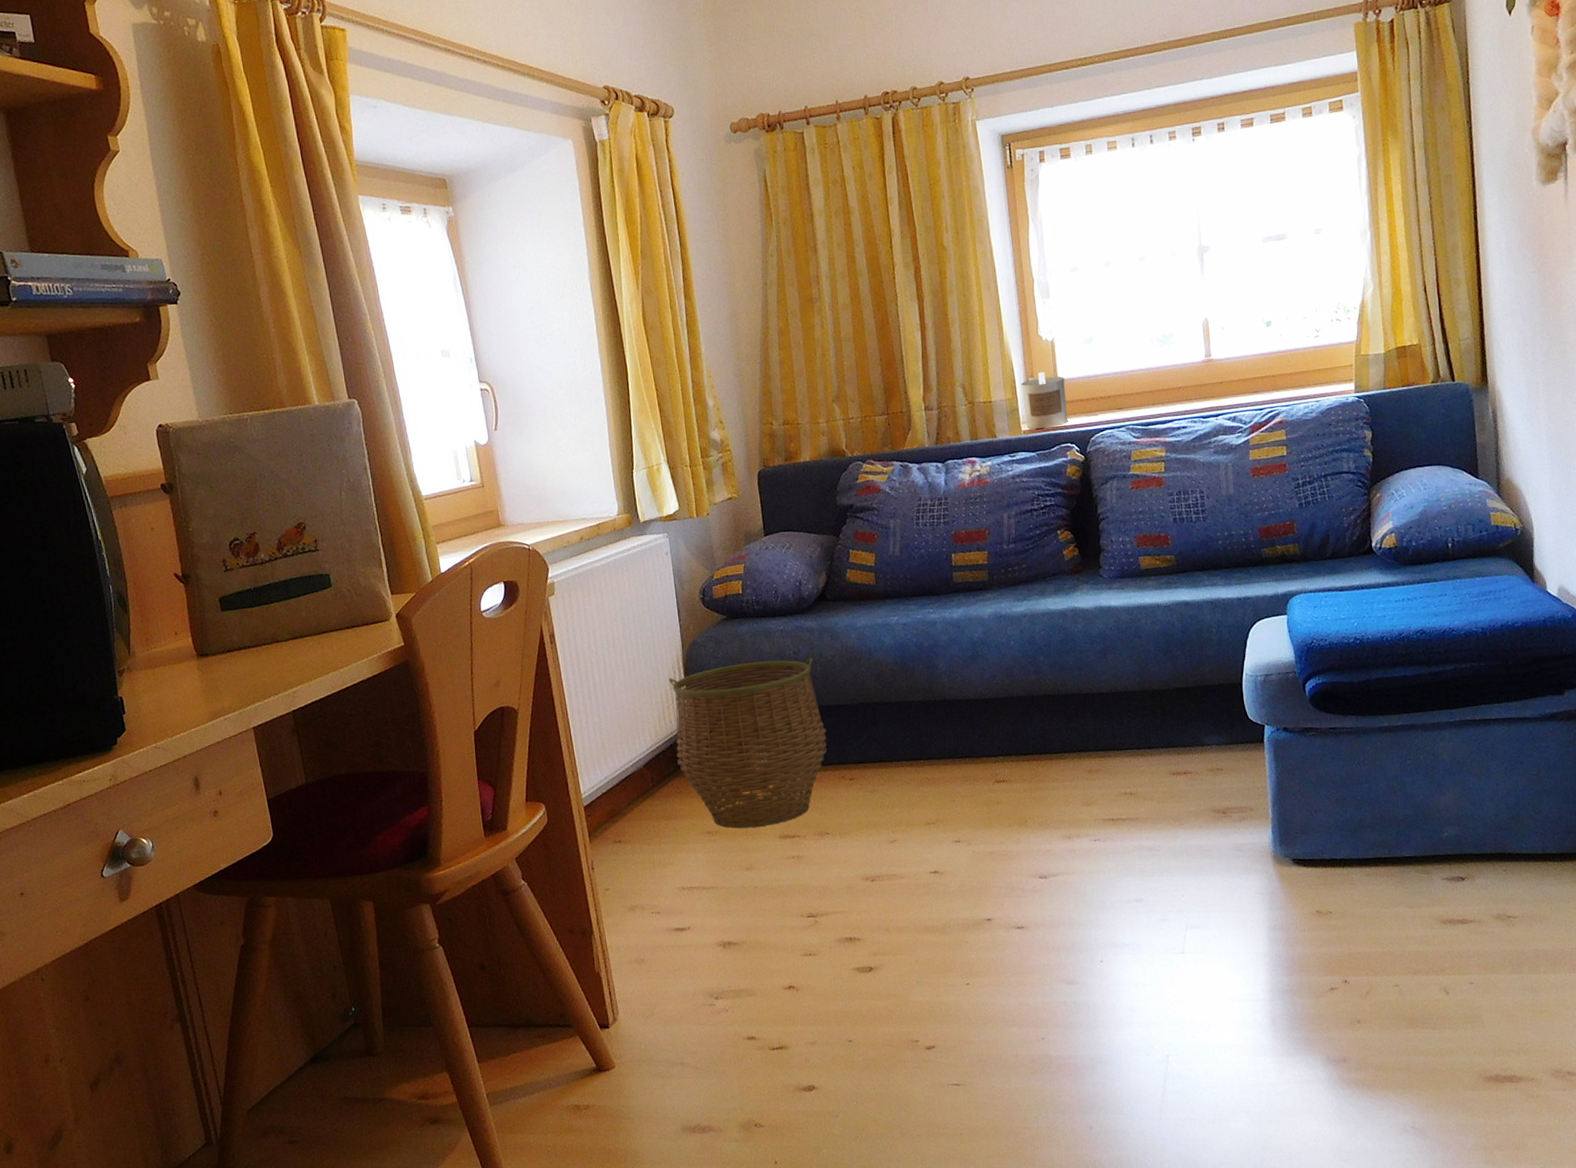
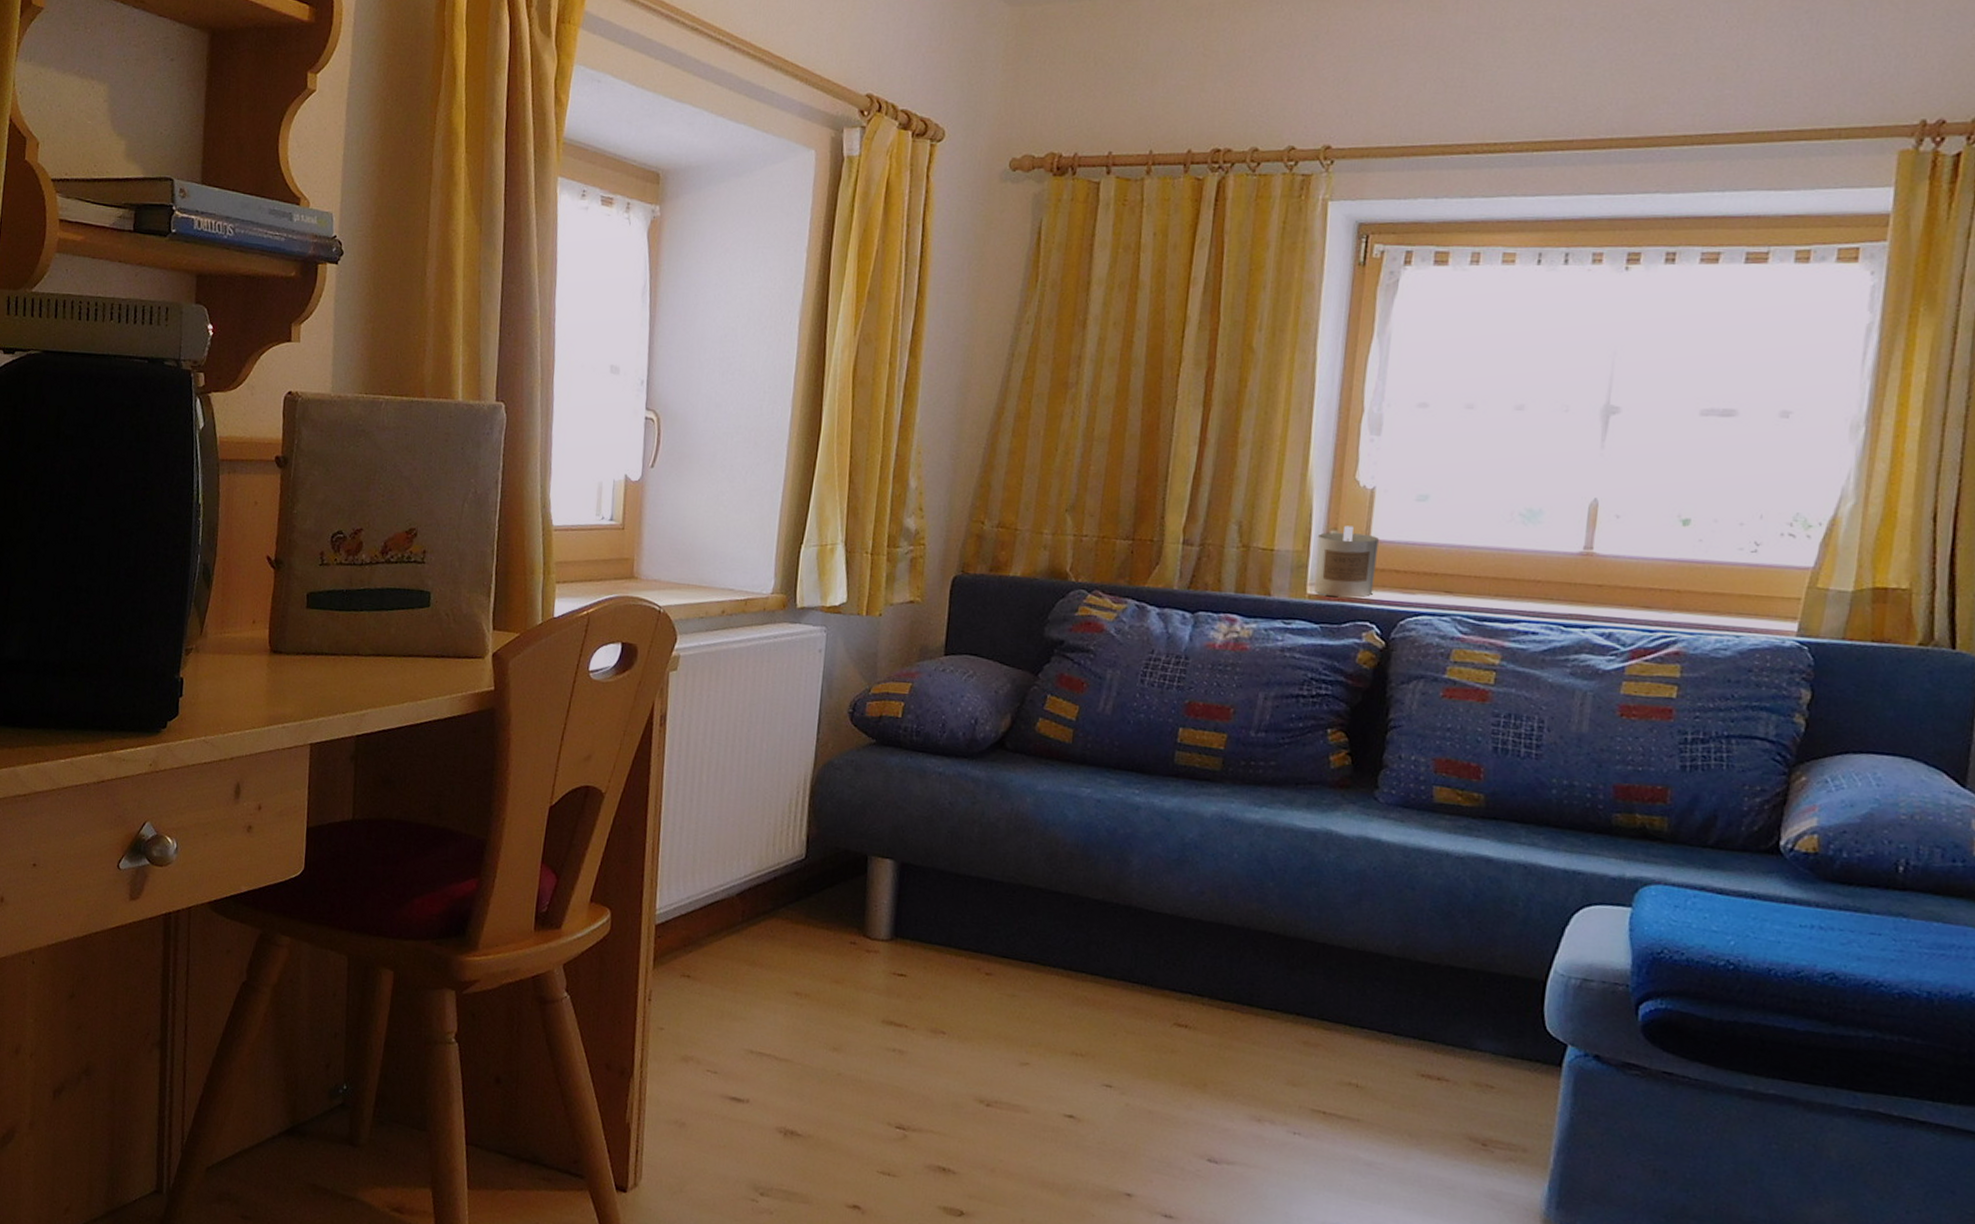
basket: present [669,657,827,829] -> none [778,798,972,1005]

